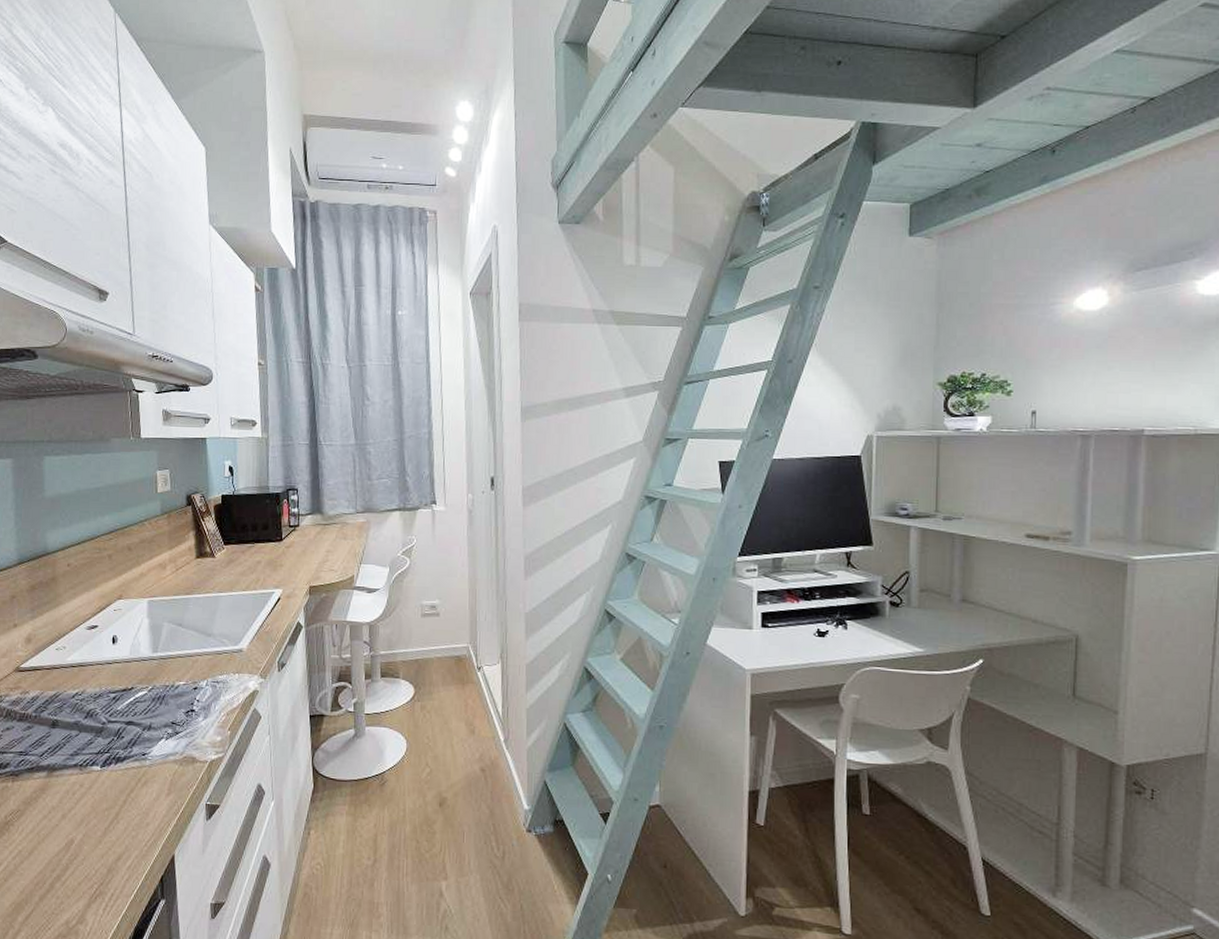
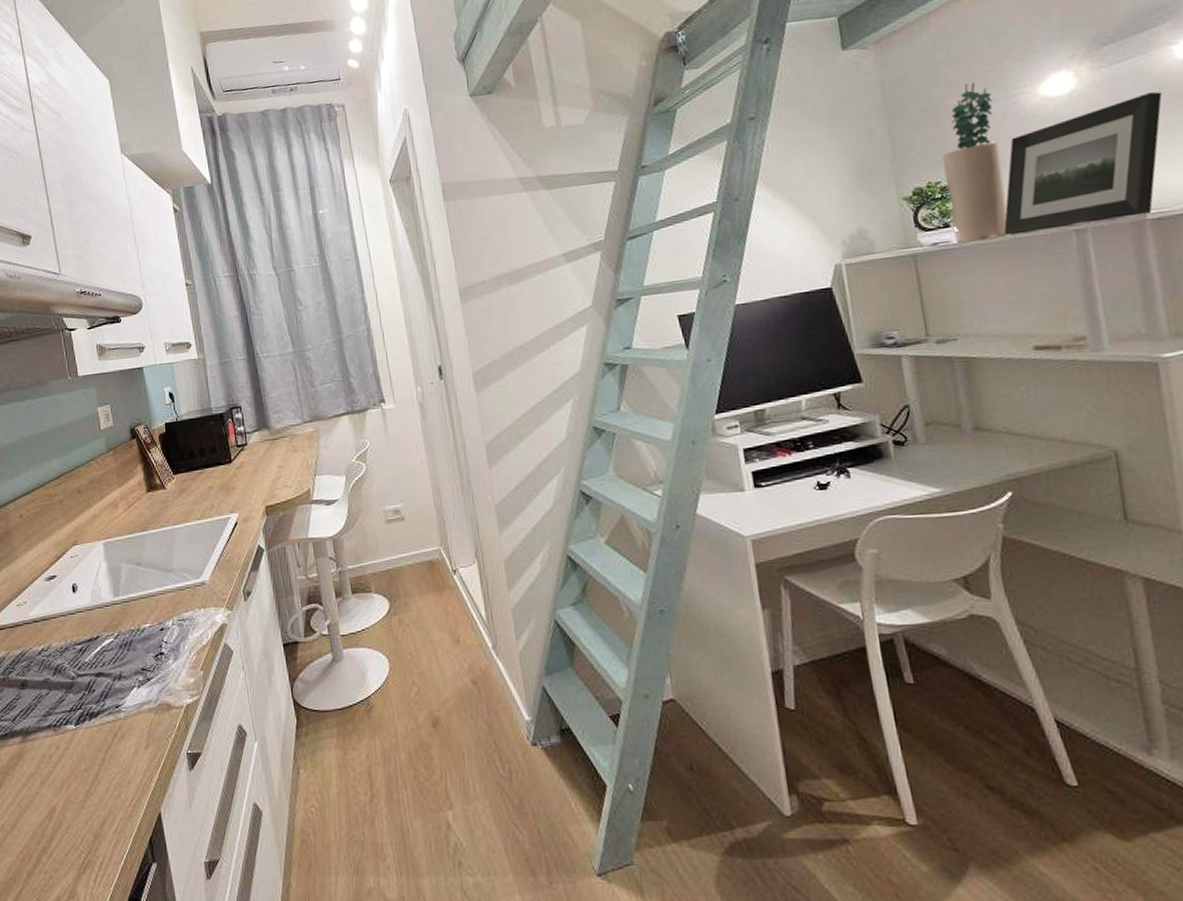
vase: none [976,286,1033,433] -> present [942,82,1009,244]
picture frame: none [1020,319,1178,432] -> present [1003,91,1162,236]

